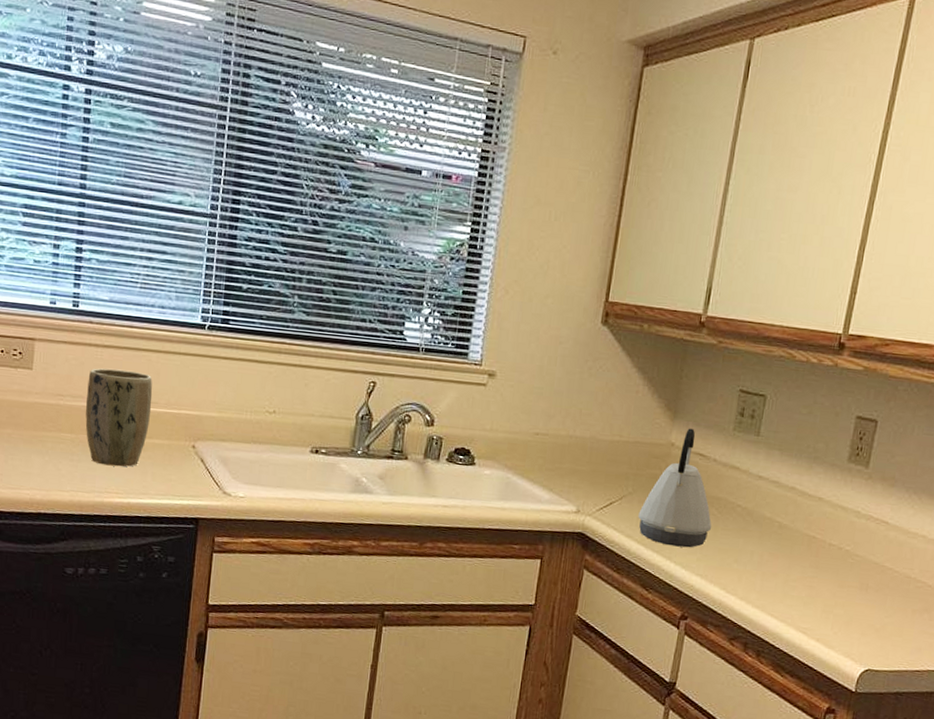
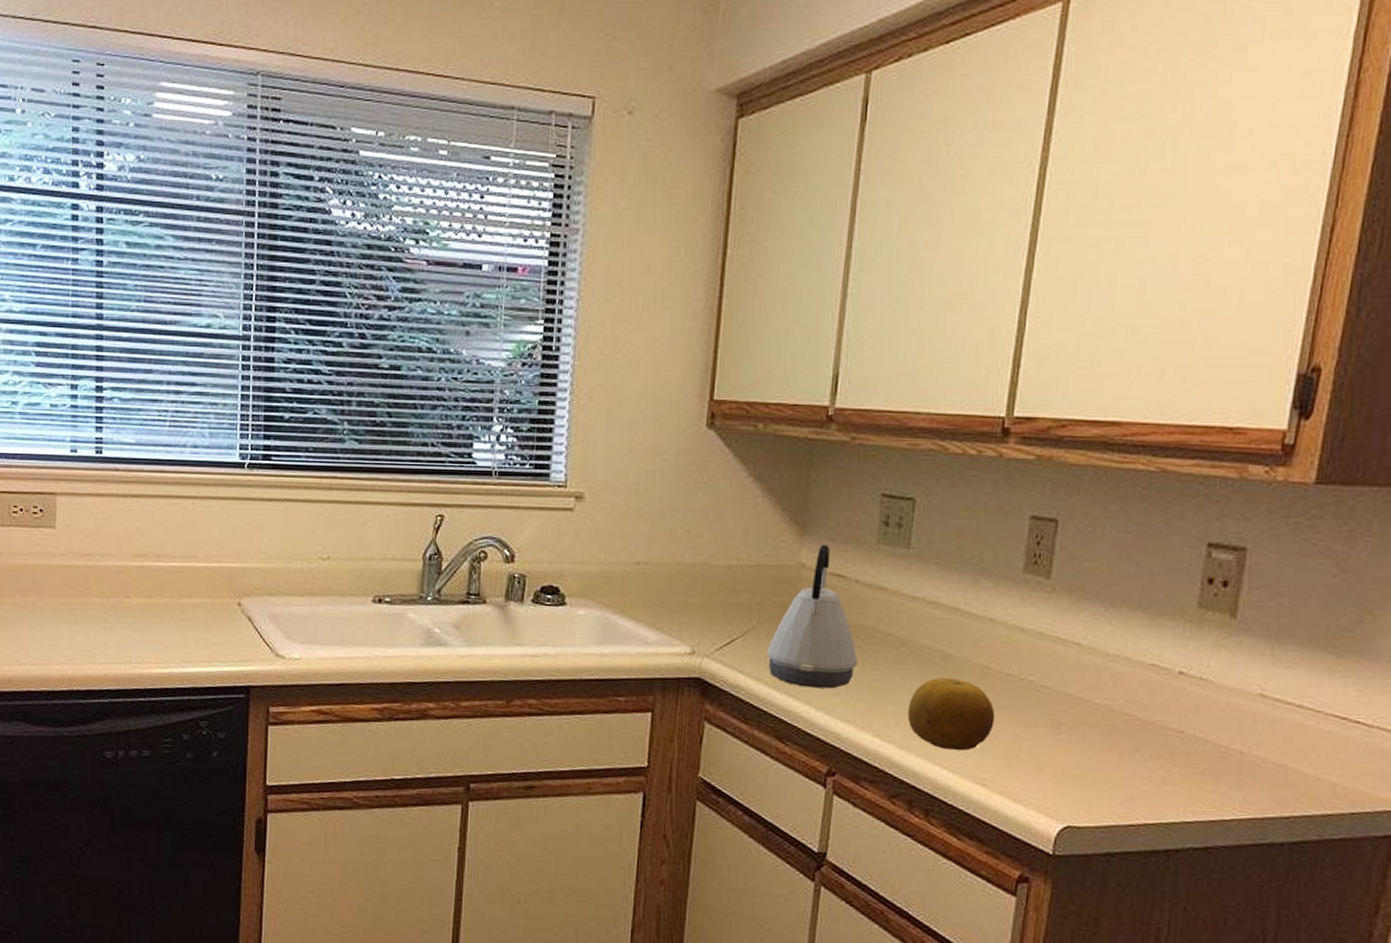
plant pot: present [85,368,153,467] -> none [117,521,190,633]
fruit: none [748,543,818,604] -> present [907,677,995,751]

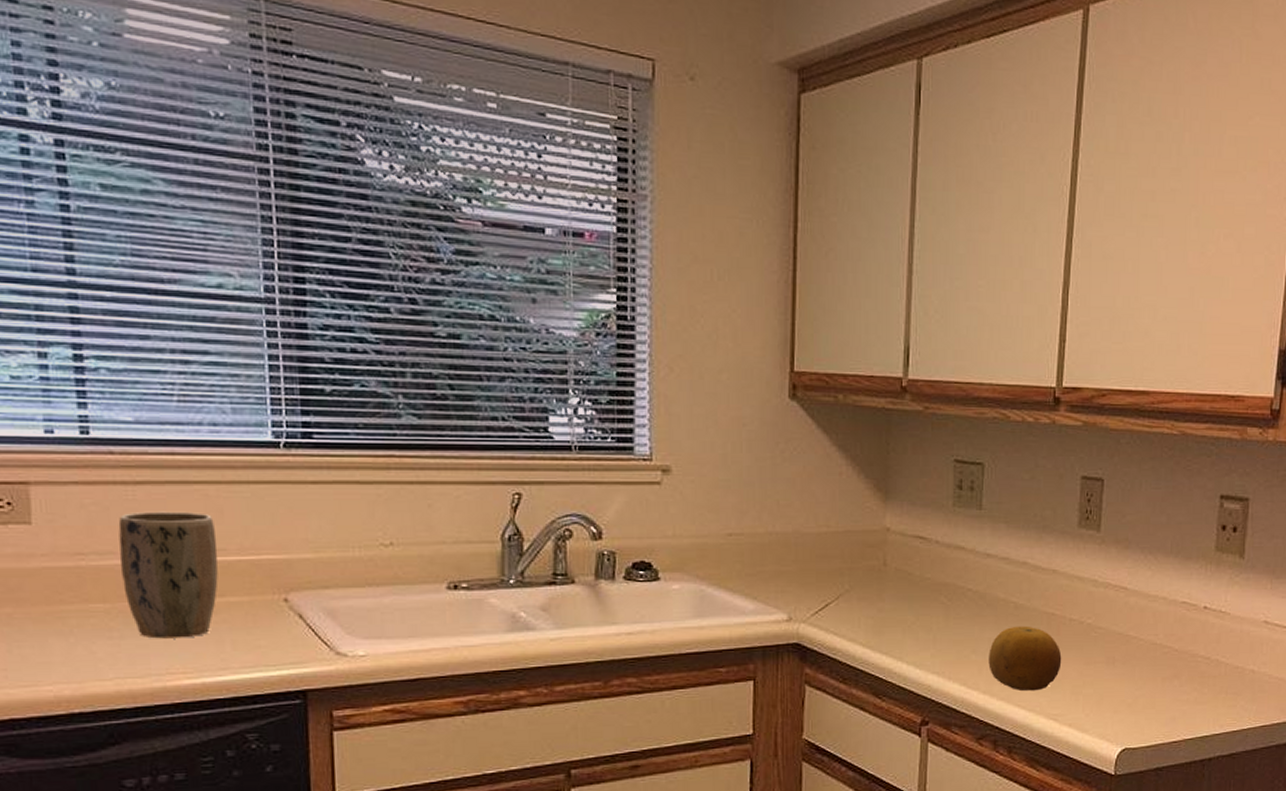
plant pot: none [117,521,190,633] -> present [118,511,219,639]
kettle: present [766,544,859,689] -> none [859,509,943,645]

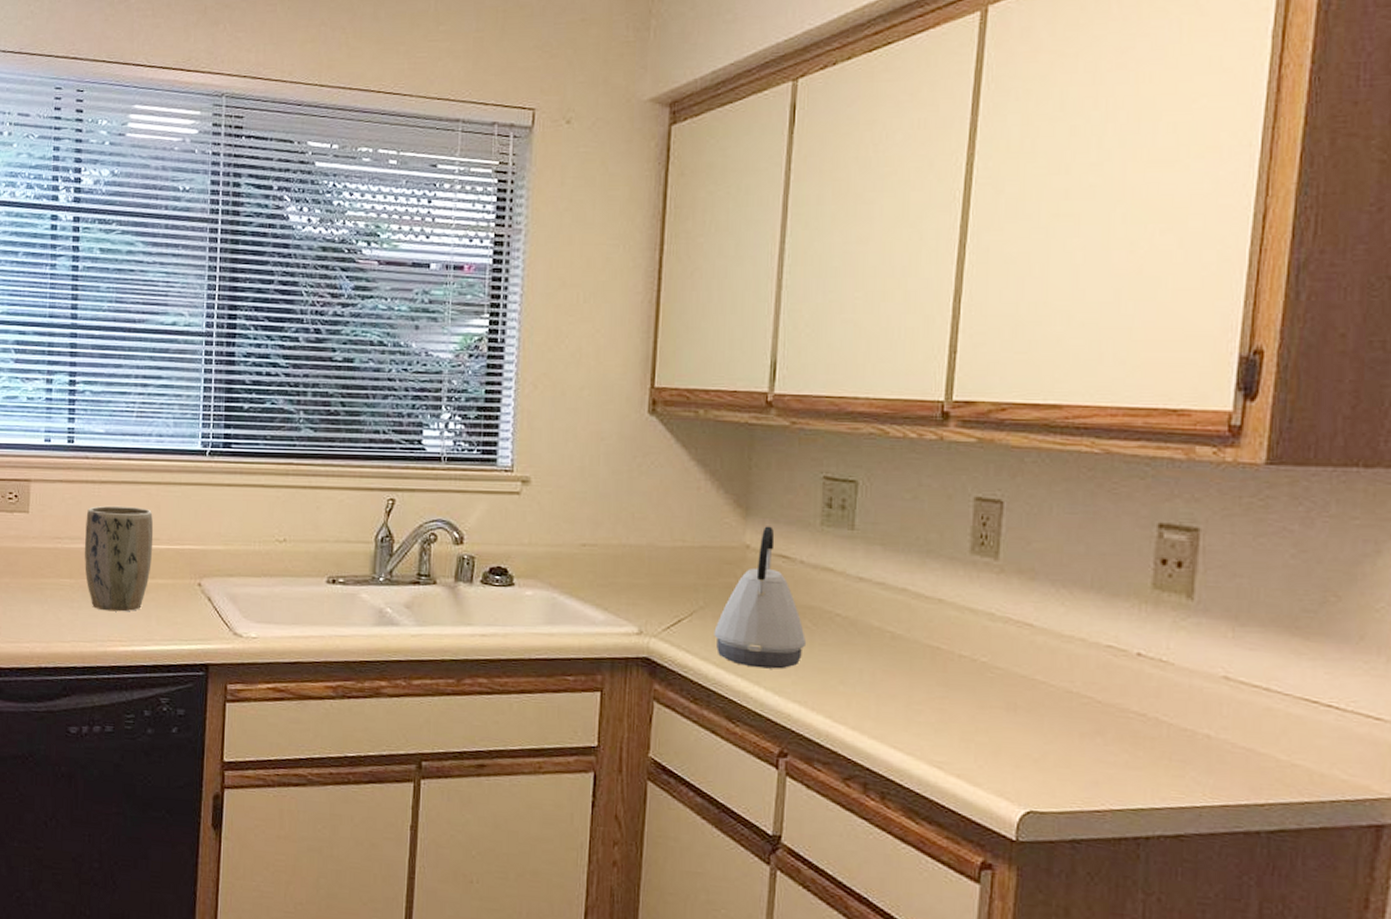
kettle: none [859,509,943,645] -> present [714,526,807,669]
fruit: present [988,625,1062,691] -> none [859,658,949,733]

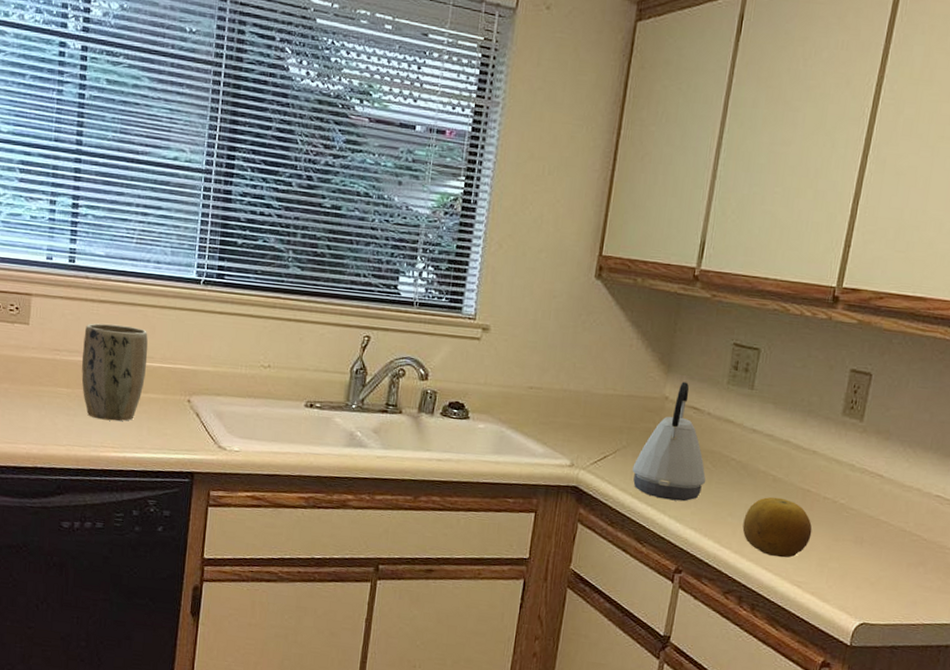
fruit: none [859,658,949,733] -> present [742,497,812,558]

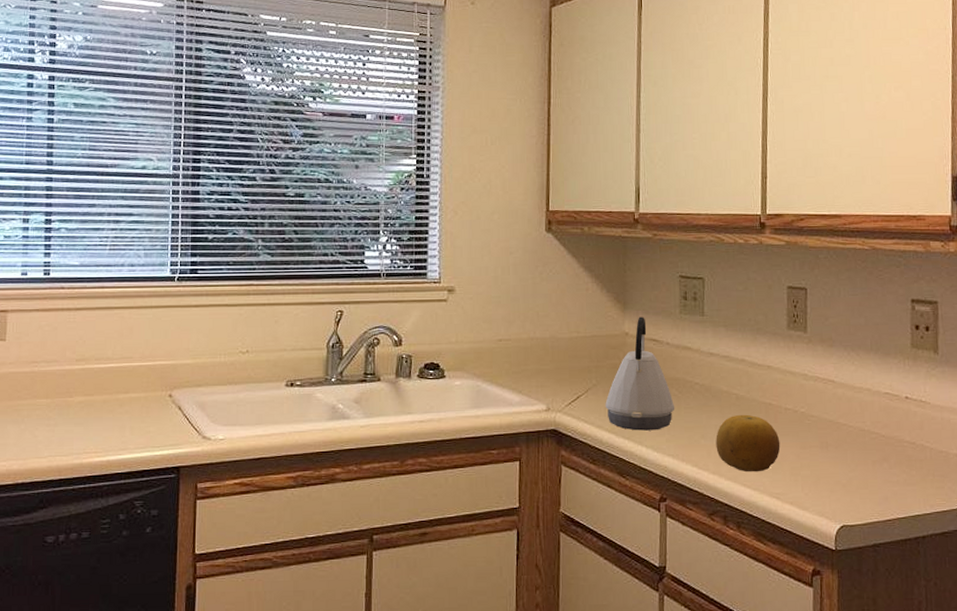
plant pot: present [81,323,148,421] -> none [61,329,127,426]

